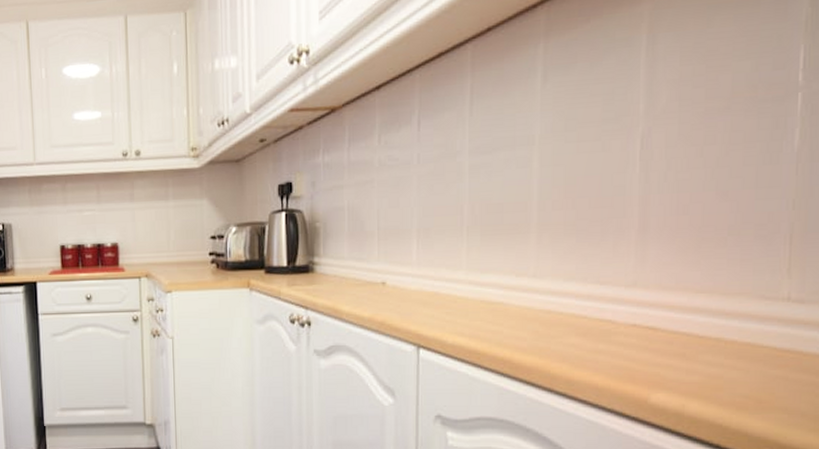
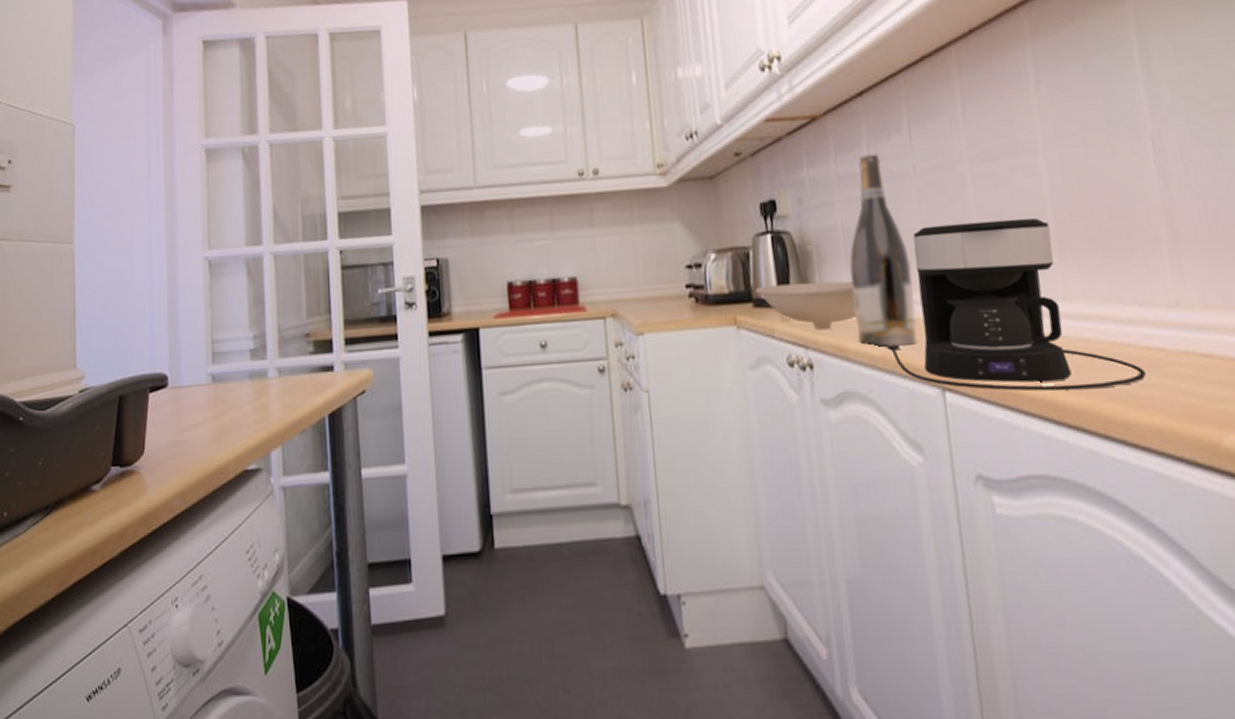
dish: none [268,254,352,295] -> present [755,281,856,331]
wine bottle: none [350,143,406,311] -> present [849,154,917,347]
coffee maker: none [374,205,594,352] -> present [886,218,1146,392]

